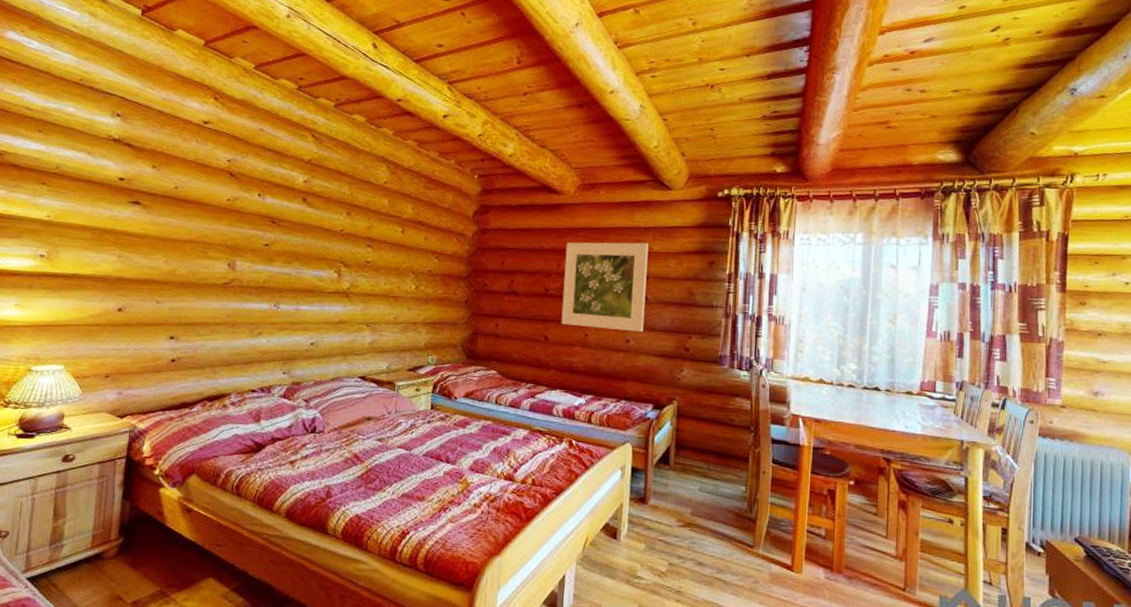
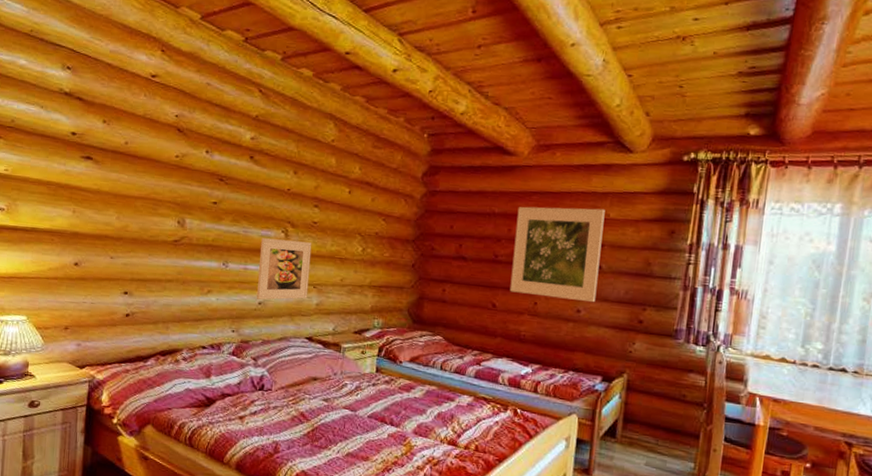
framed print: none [309,278,365,340] -> present [257,238,312,300]

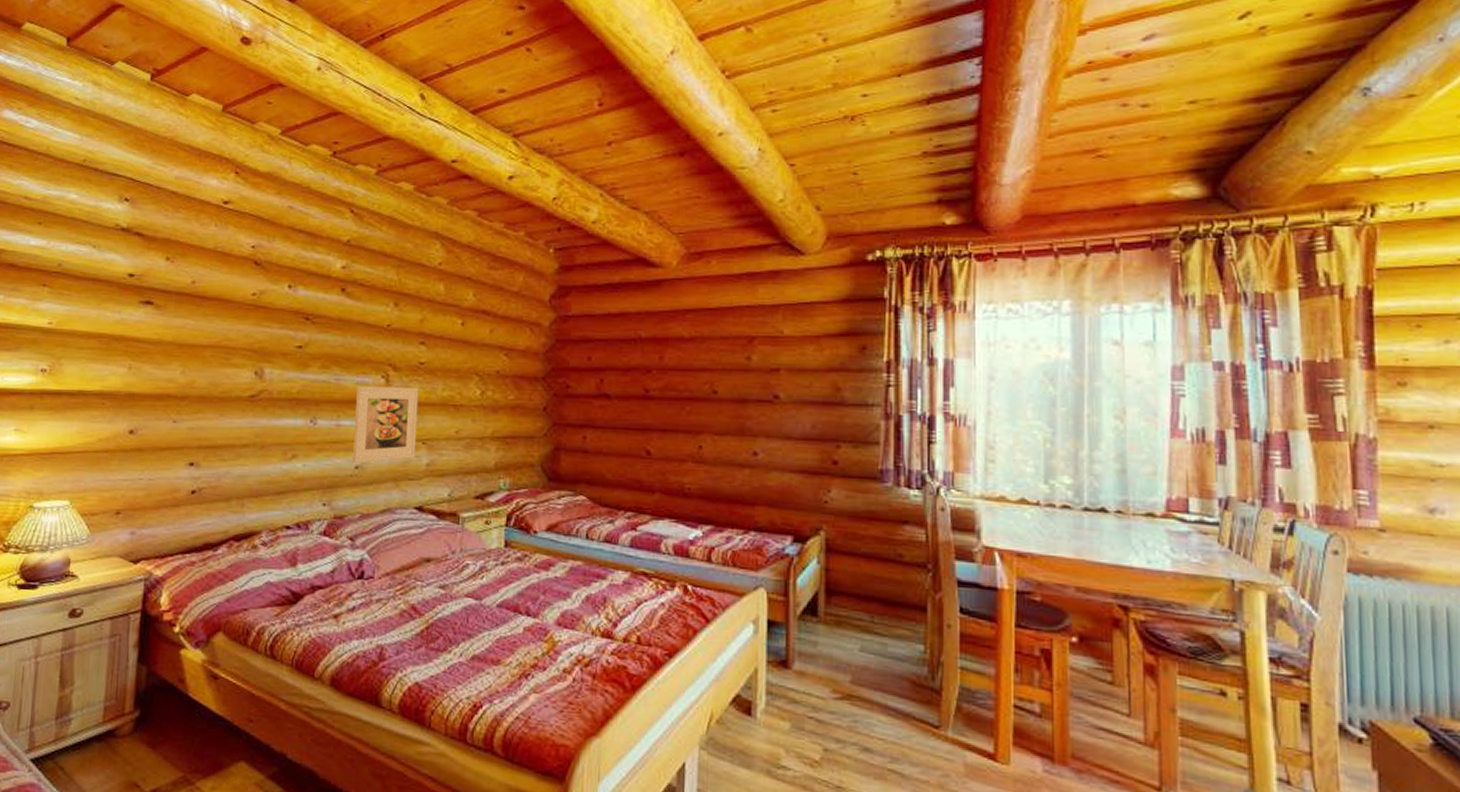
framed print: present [509,206,605,303] -> none [666,325,777,442]

